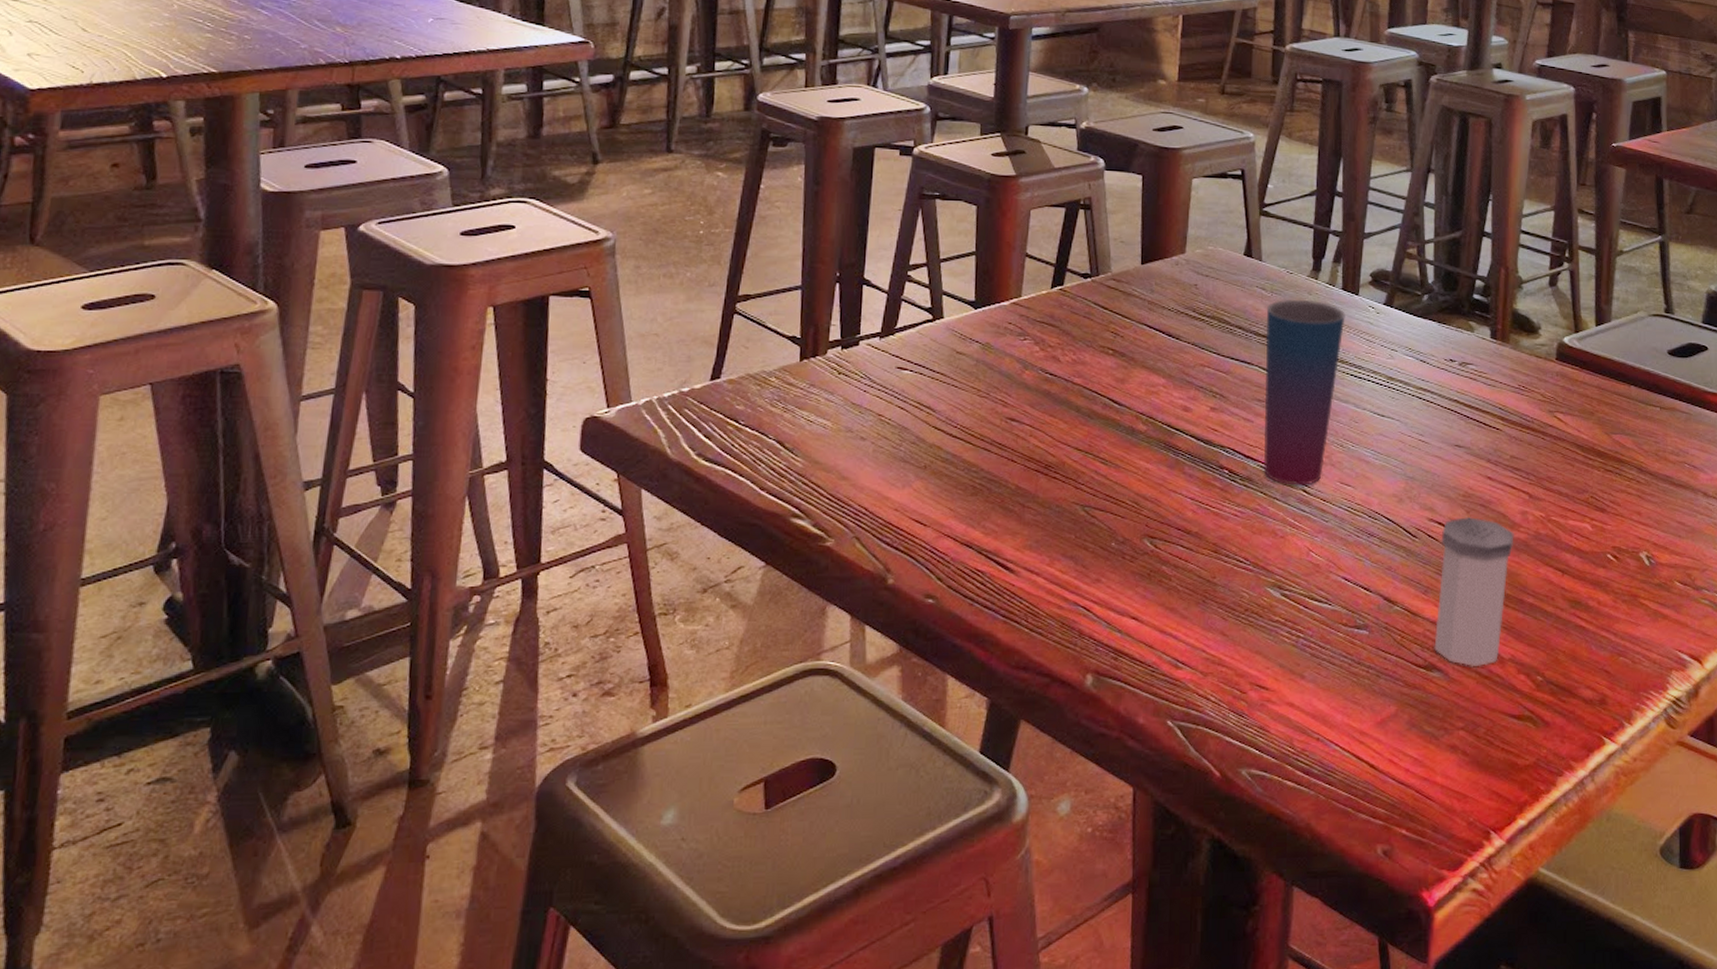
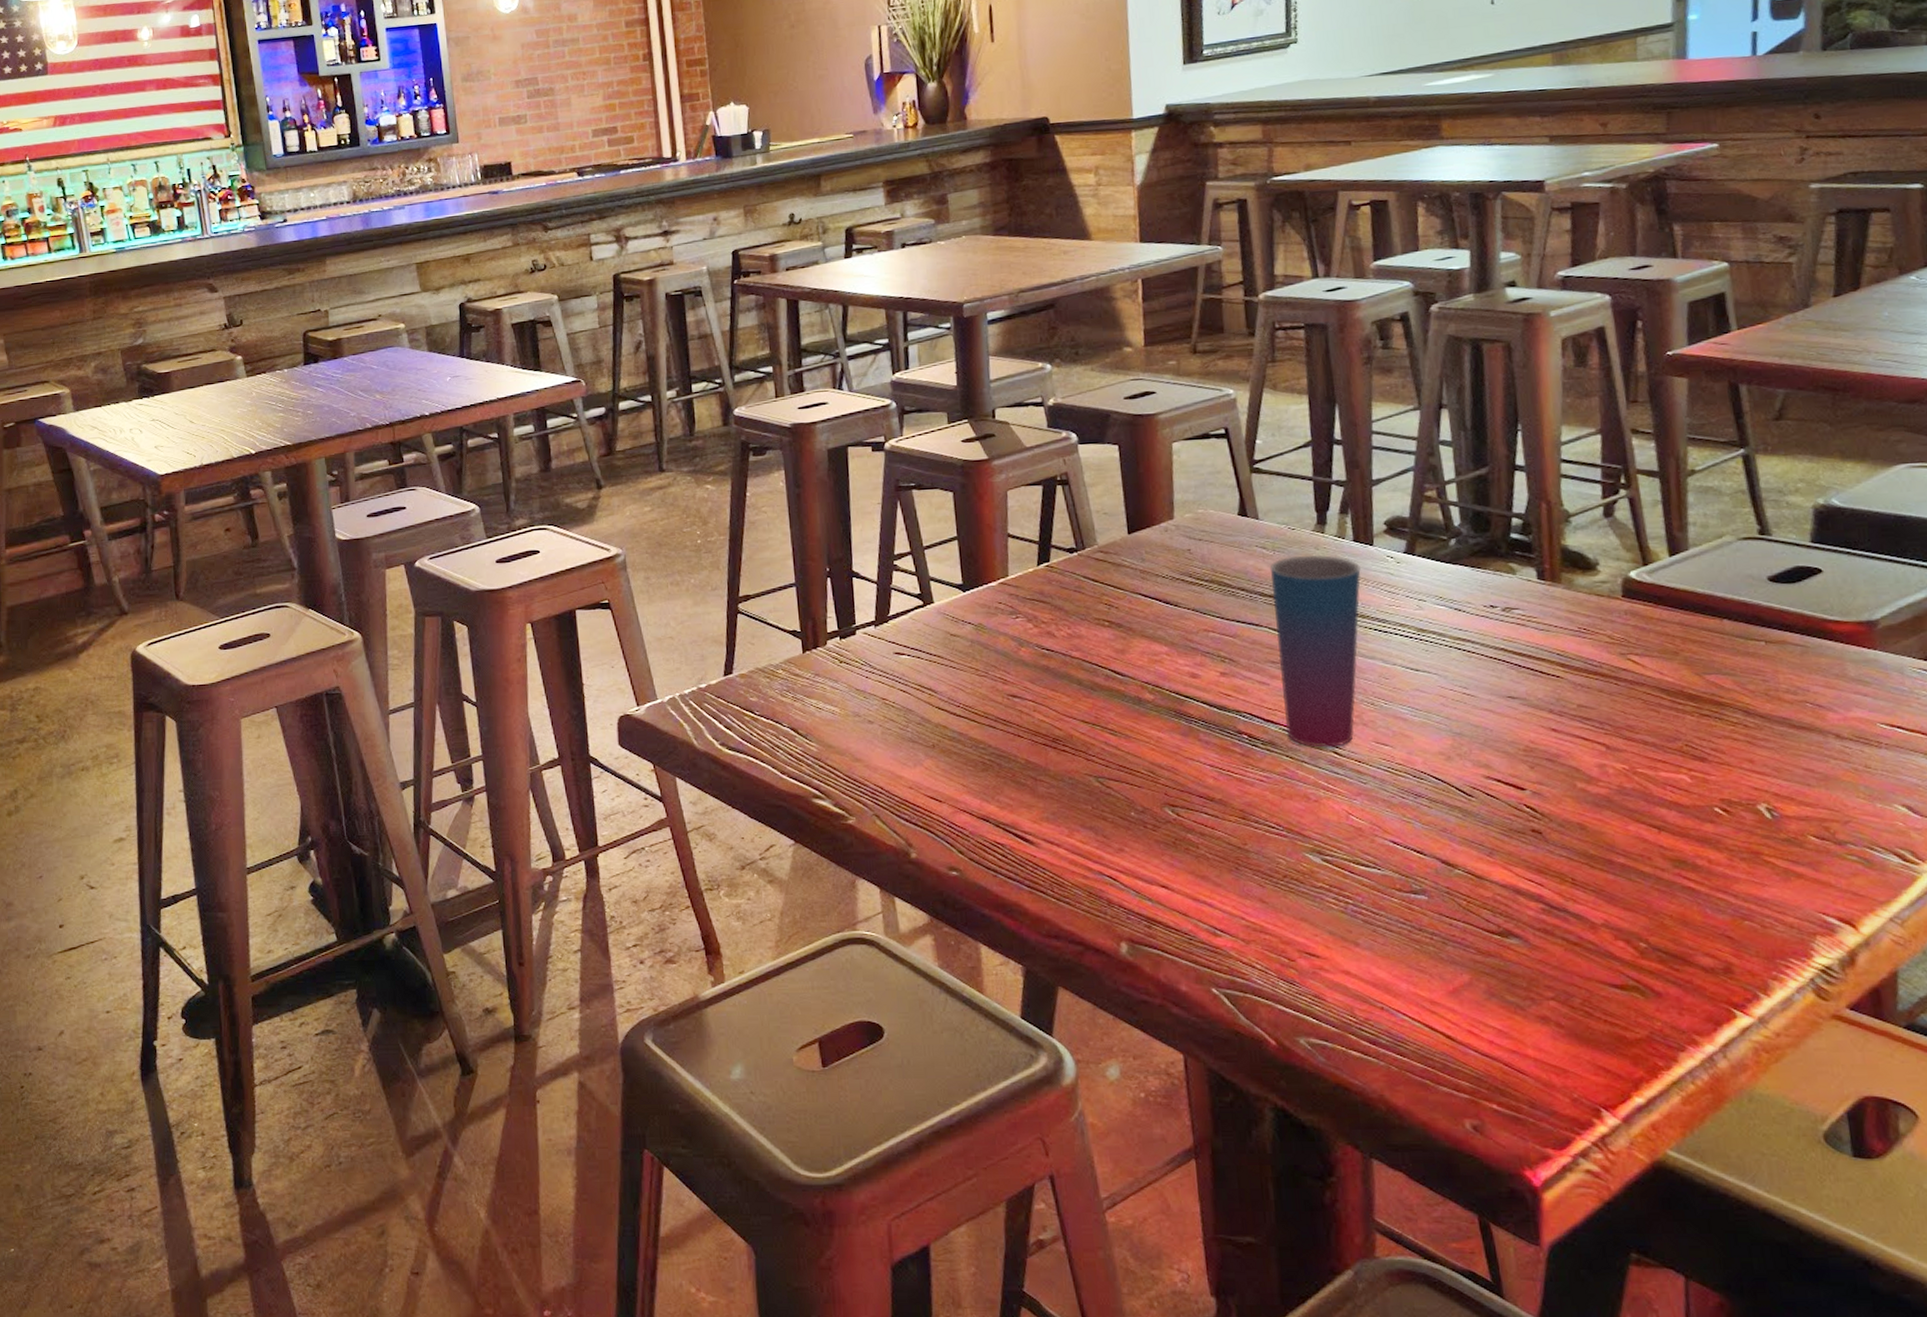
salt shaker: present [1434,517,1514,666] -> none [1502,773,1594,932]

